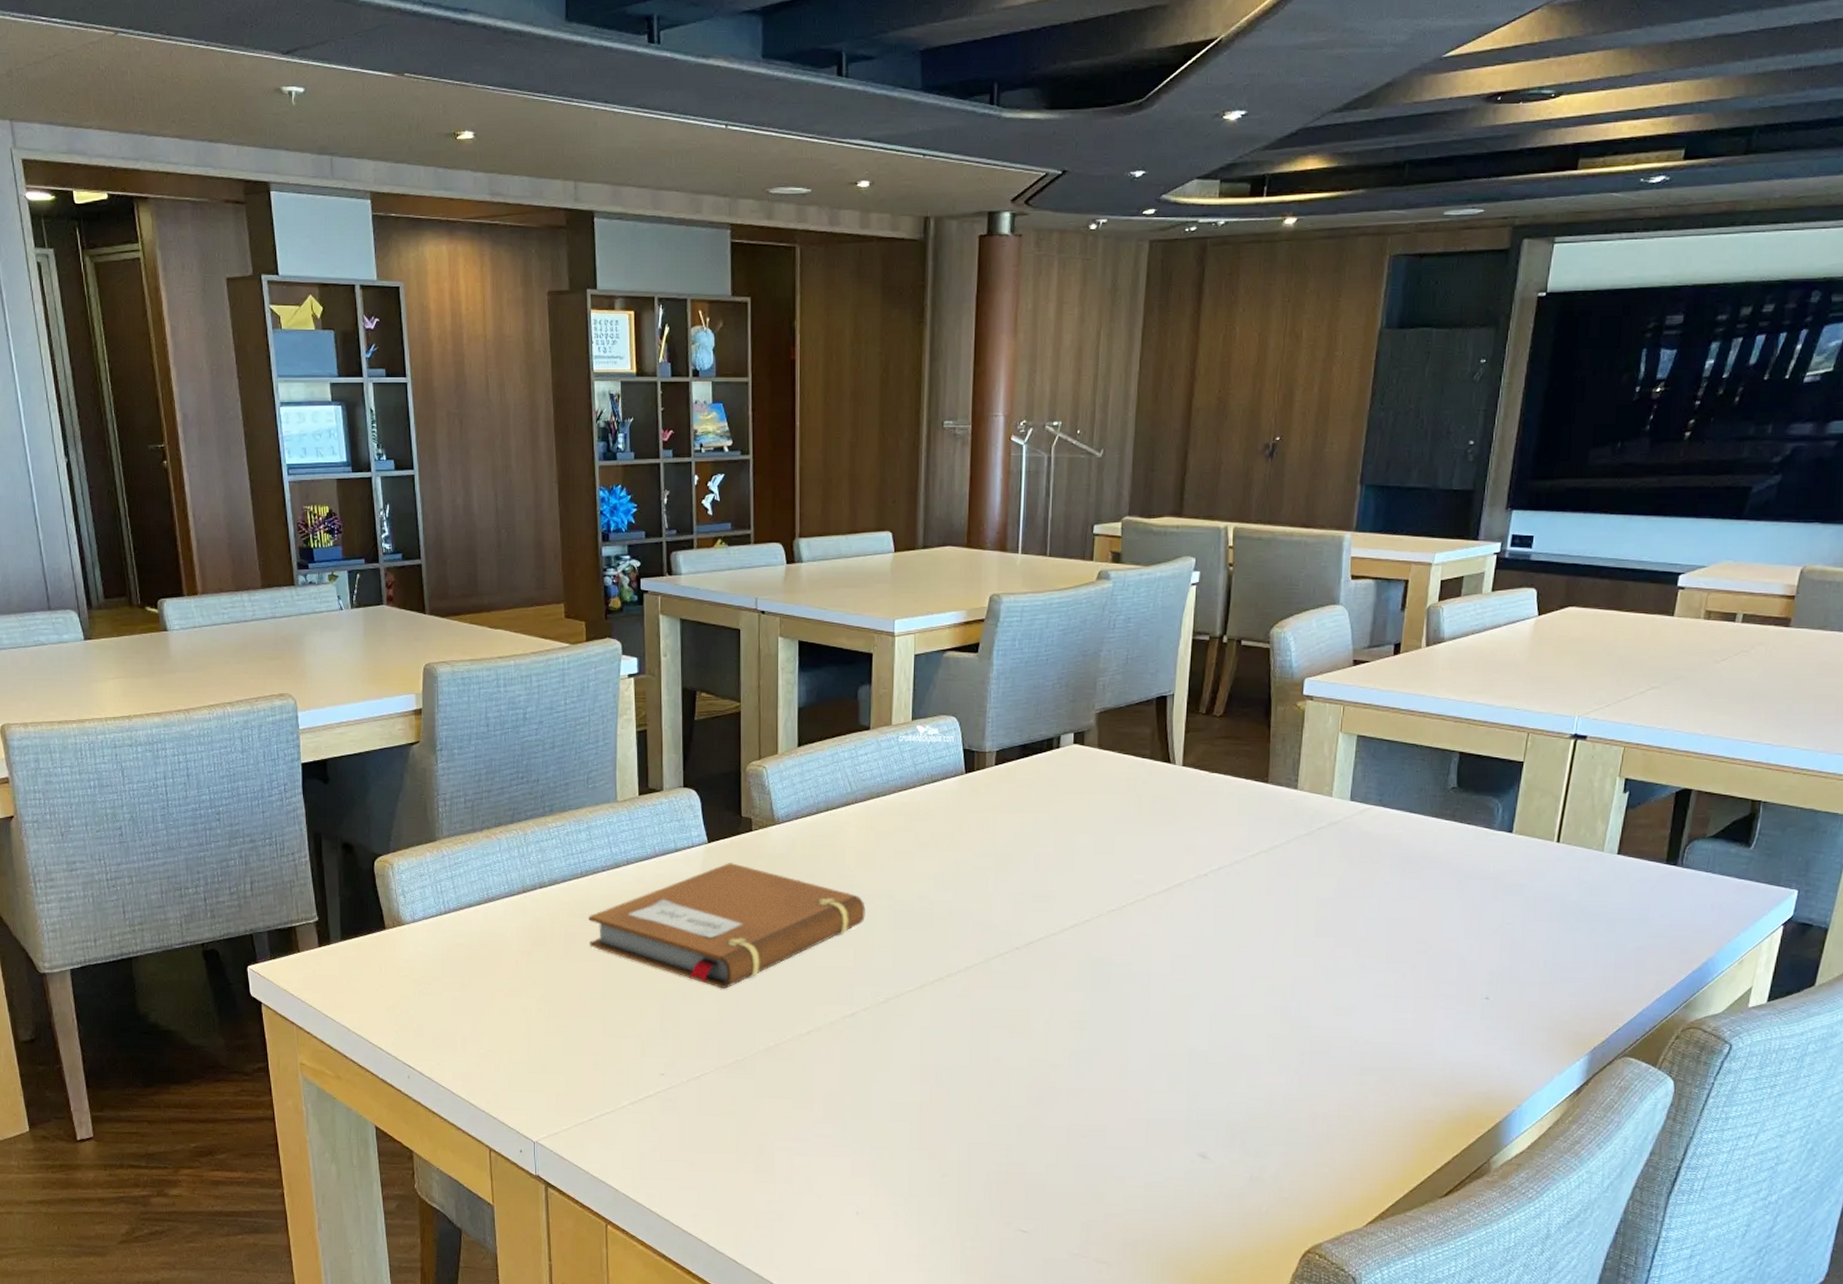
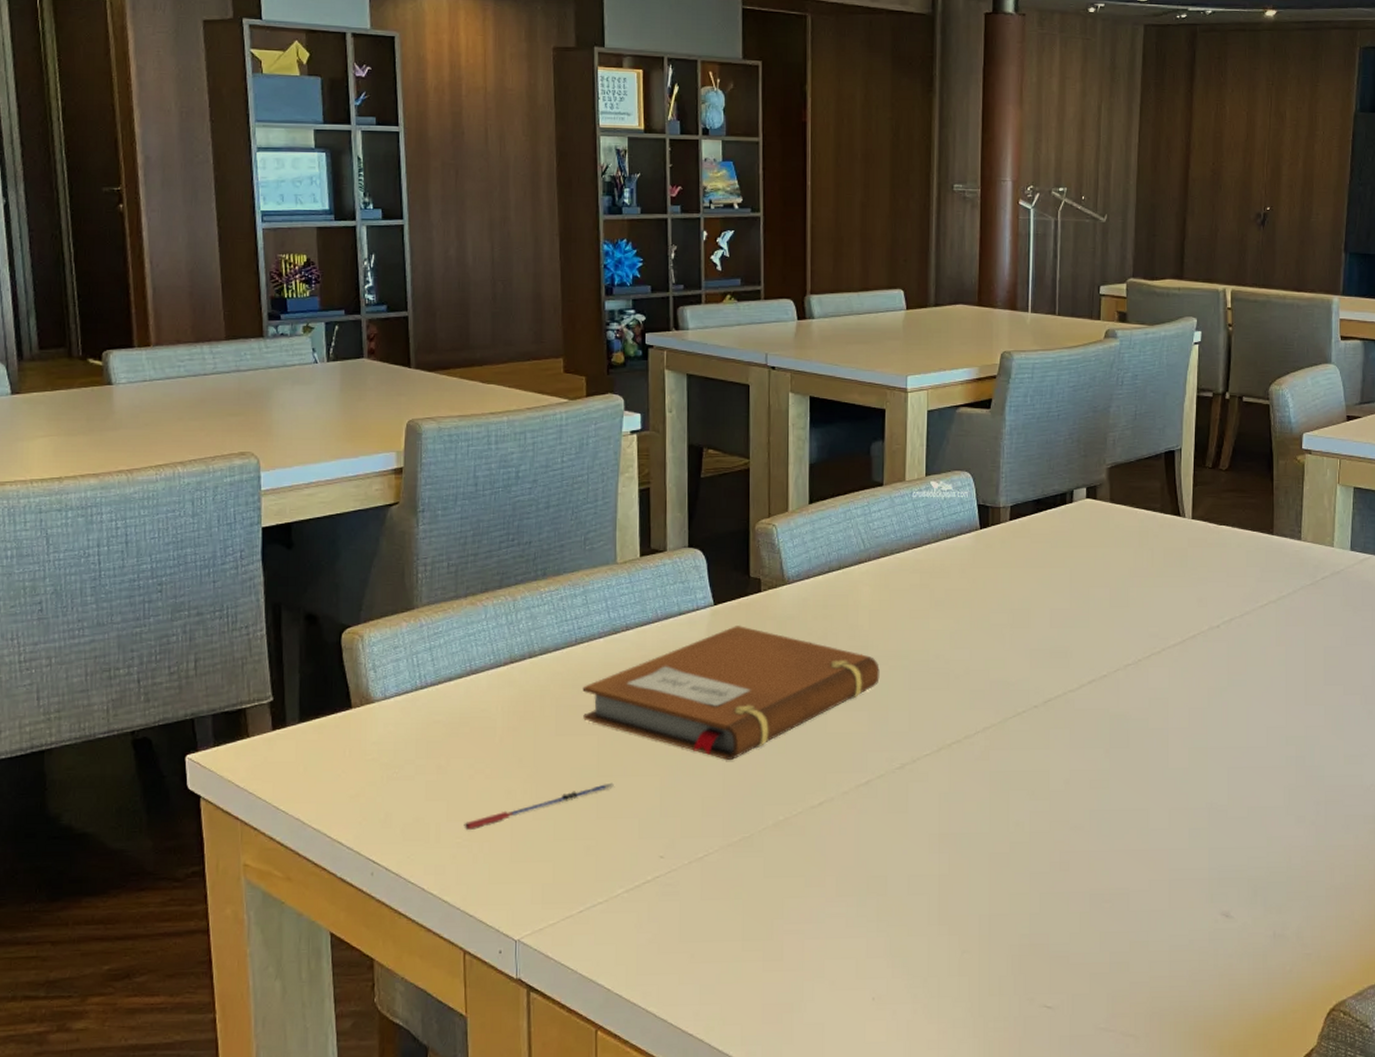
pen: none [486,1005,619,1043] -> present [464,782,615,831]

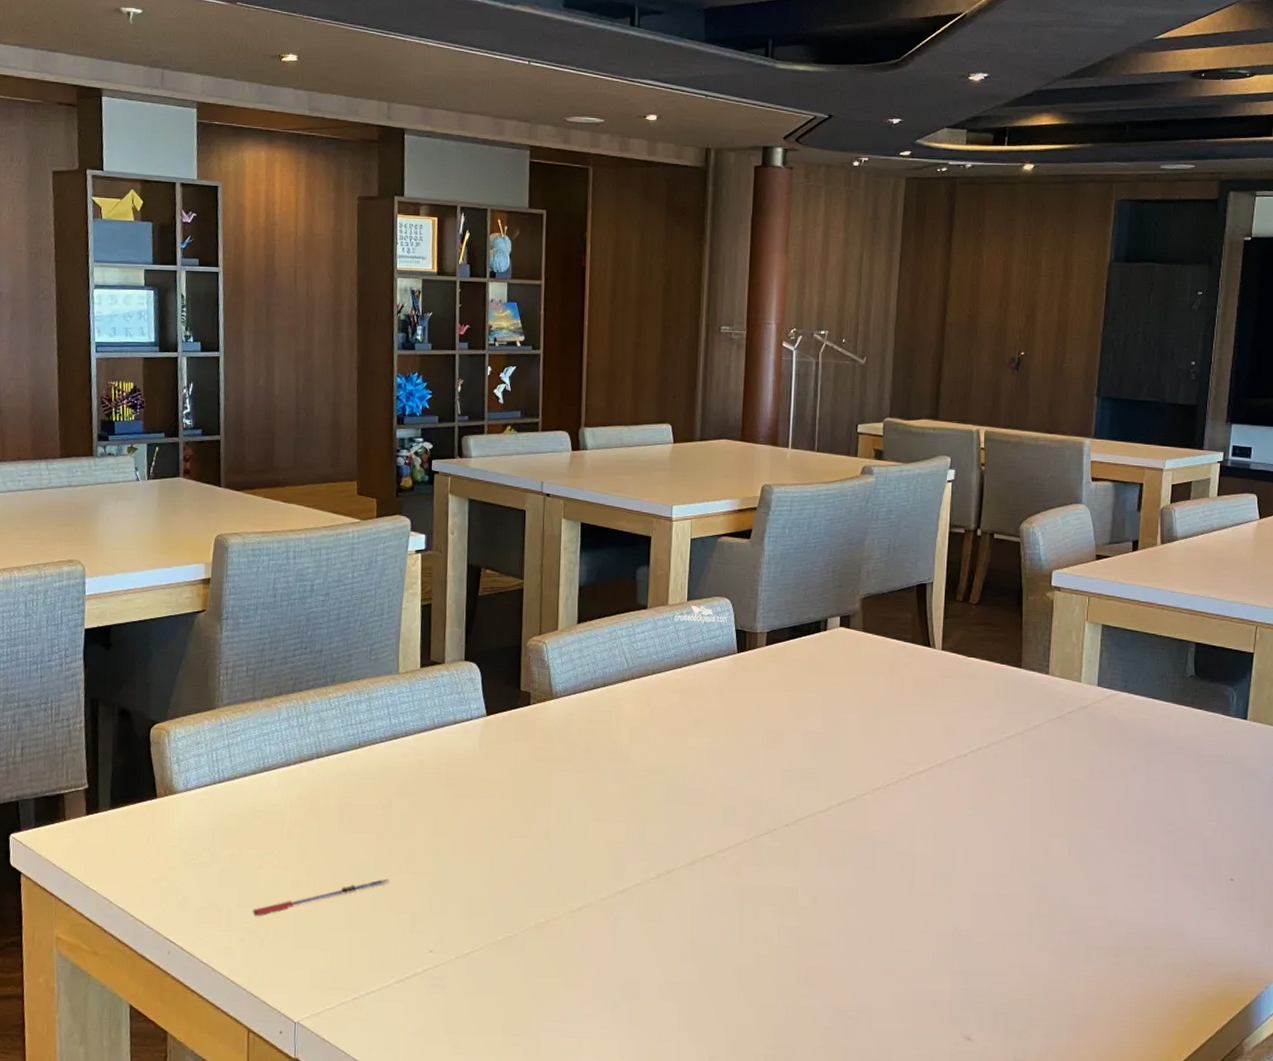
notebook: present [582,624,880,760] -> none [364,735,639,862]

